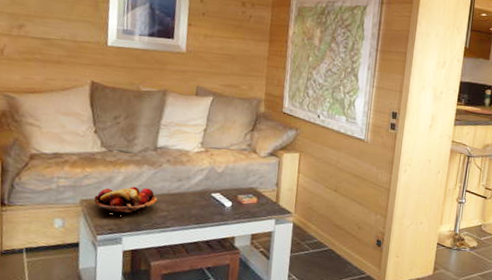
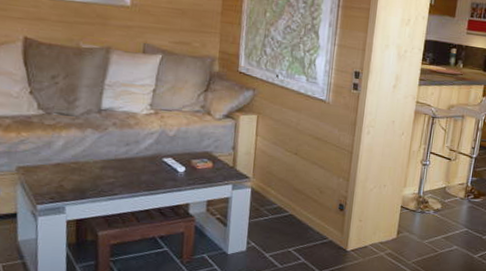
fruit basket: present [94,187,157,214] -> none [32,152,103,181]

